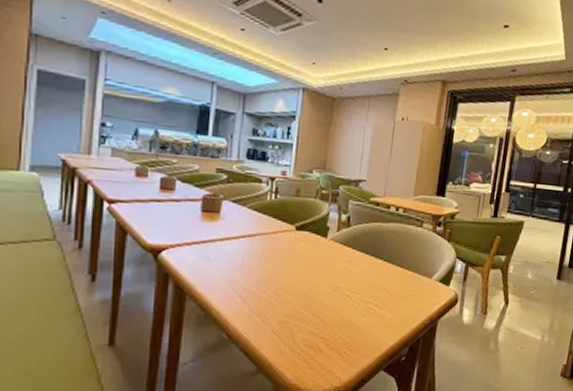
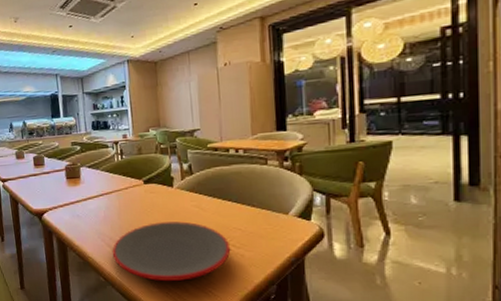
plate: none [243,274,374,341] -> present [112,221,231,282]

